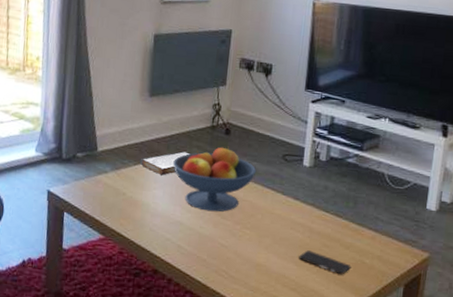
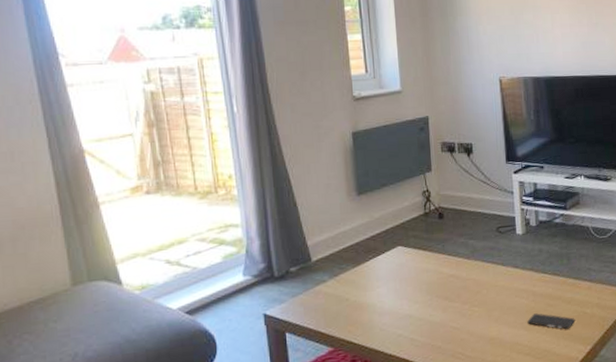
book: present [139,151,189,176] -> none [358,244,407,273]
fruit bowl: present [173,146,257,212] -> none [392,230,475,298]

